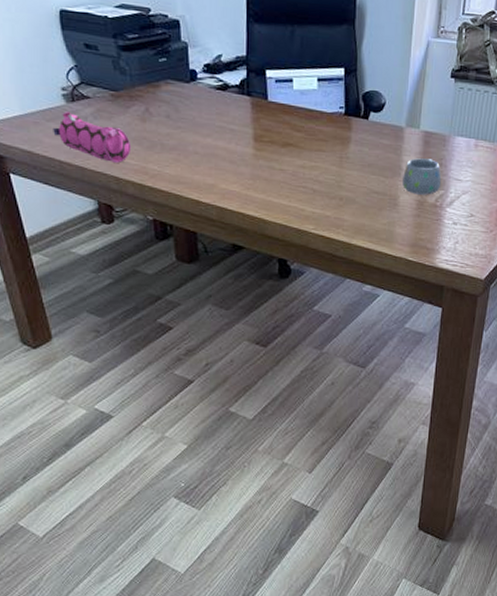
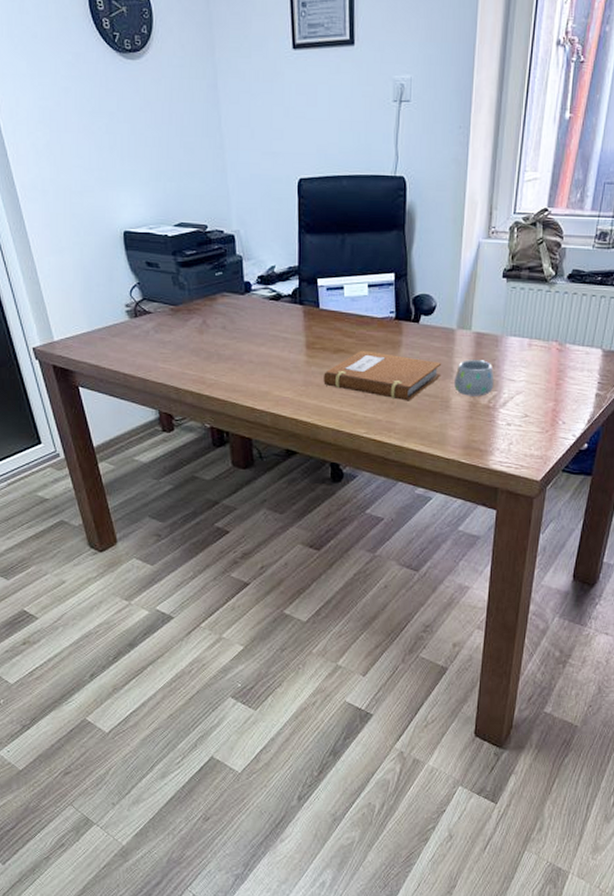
pencil case: present [53,112,132,163] -> none [118,327,190,374]
notebook: none [271,145,390,198] -> present [323,350,442,401]

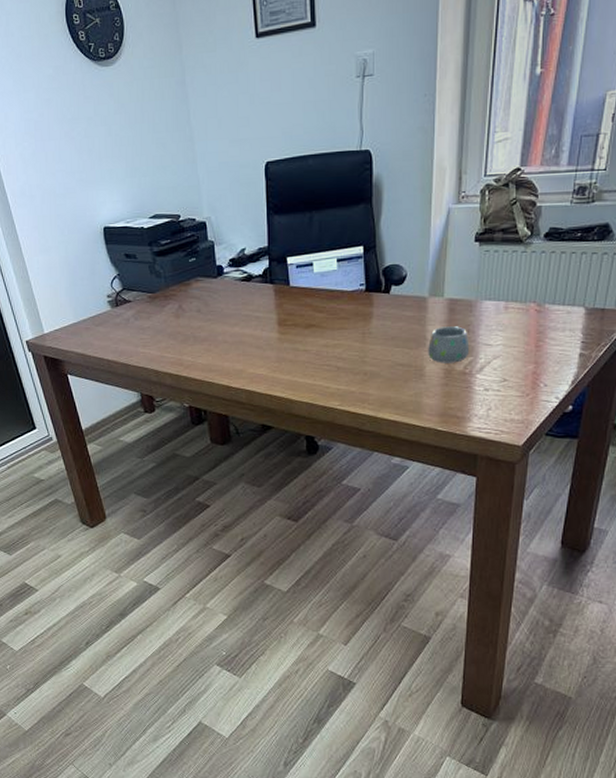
notebook: present [323,350,442,401] -> none [296,324,414,372]

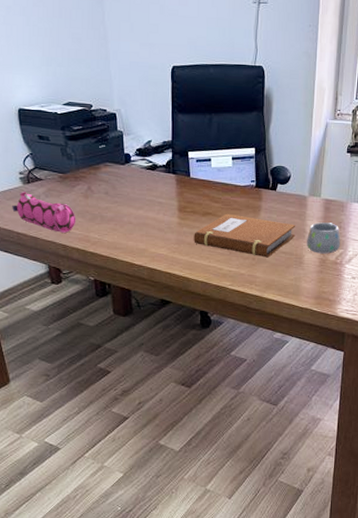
pencil case: none [101,316,168,357] -> present [12,192,76,233]
notebook: none [296,324,414,372] -> present [194,213,296,258]

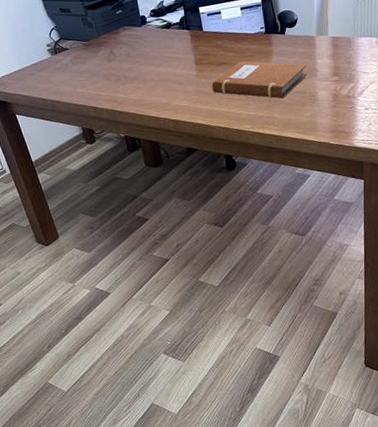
pencil case: present [12,192,76,233] -> none [44,62,103,96]
mug: present [307,222,341,254] -> none [318,59,352,90]

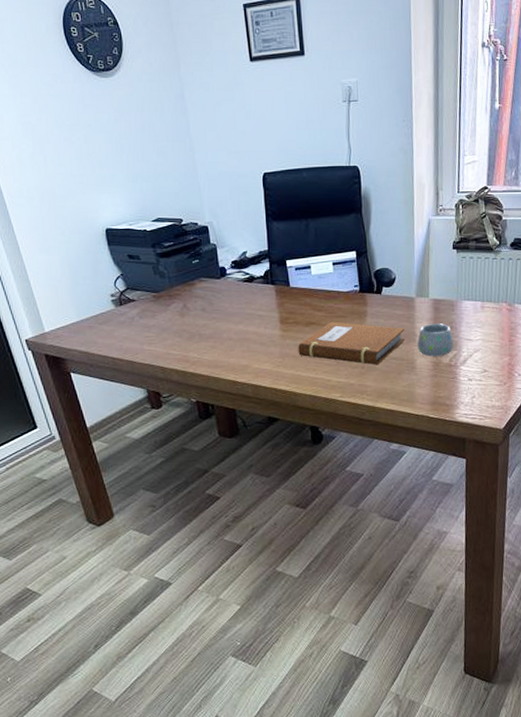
mug: none [318,59,352,90] -> present [417,323,454,357]

